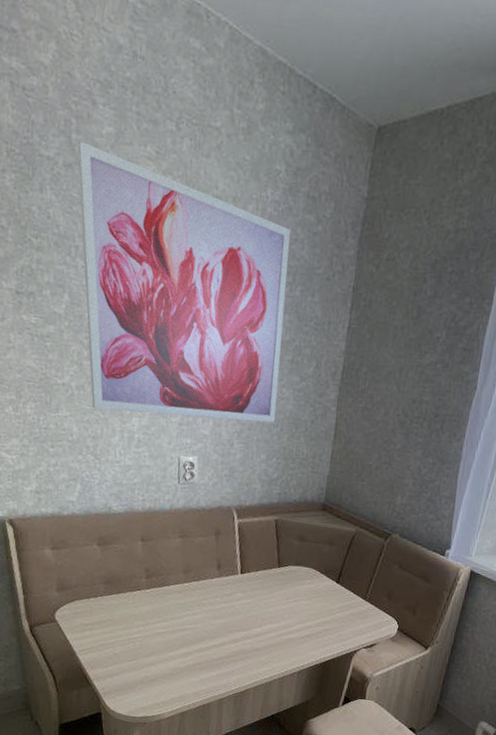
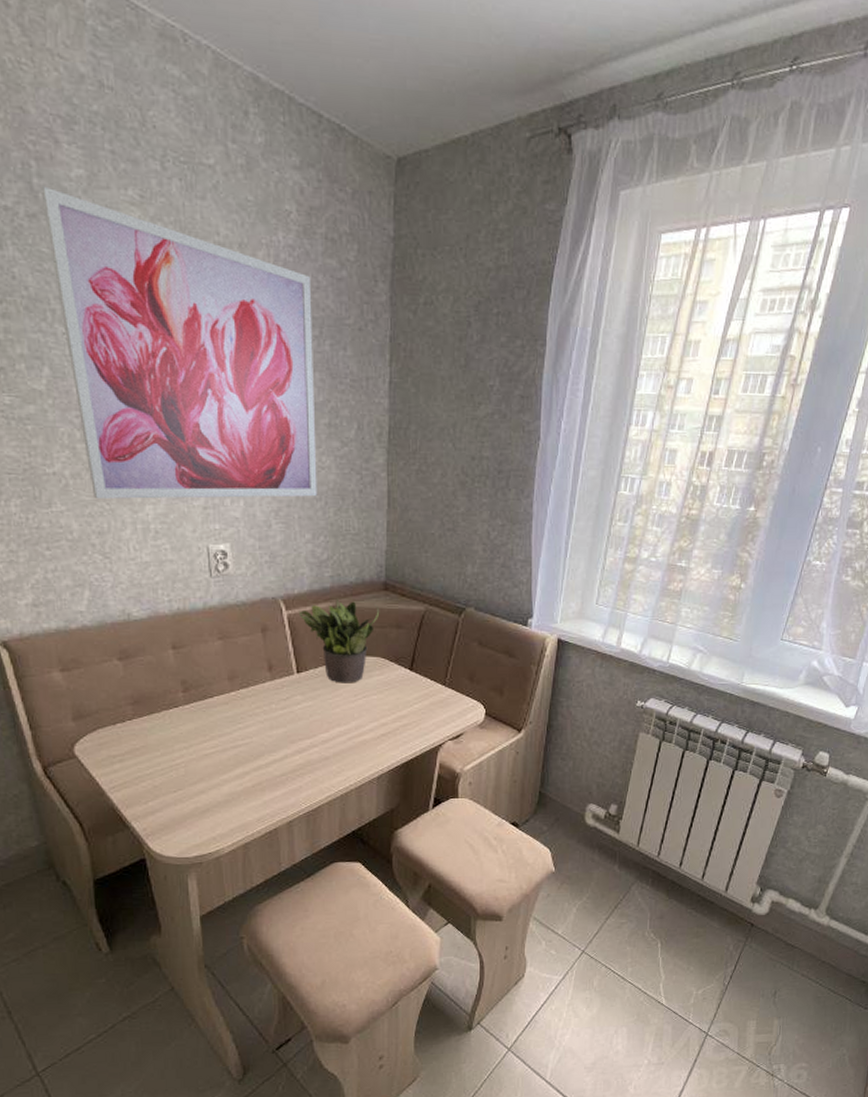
potted plant: none [247,513,316,588] -> present [298,598,379,683]

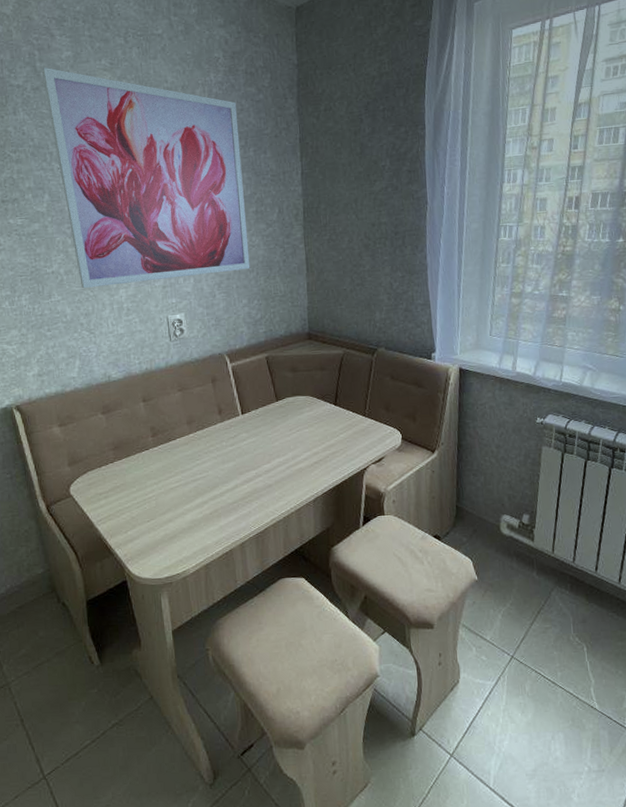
potted plant: present [298,598,379,683] -> none [240,349,305,421]

